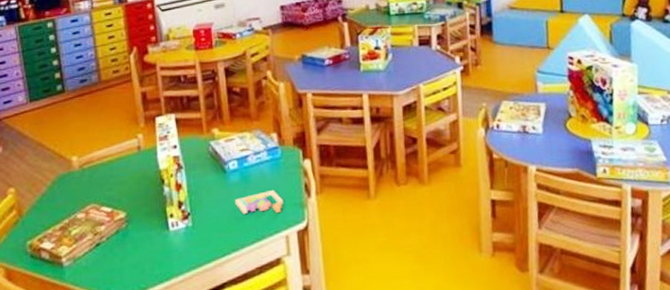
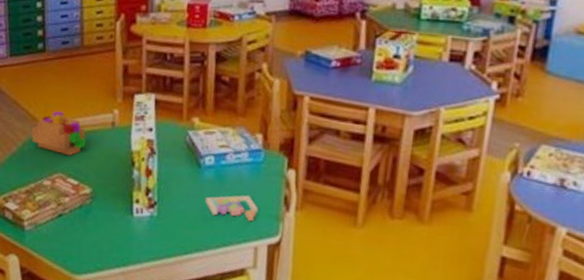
hot dog: none [59,145,115,186] -> present [31,111,86,156]

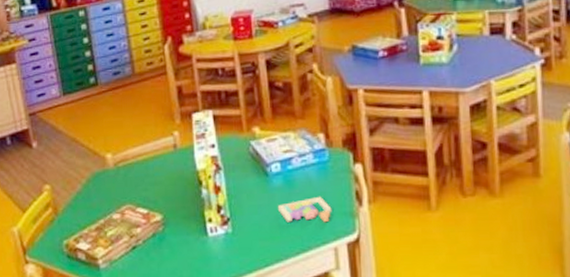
hot dog: present [31,111,86,156] -> none [94,142,150,186]

